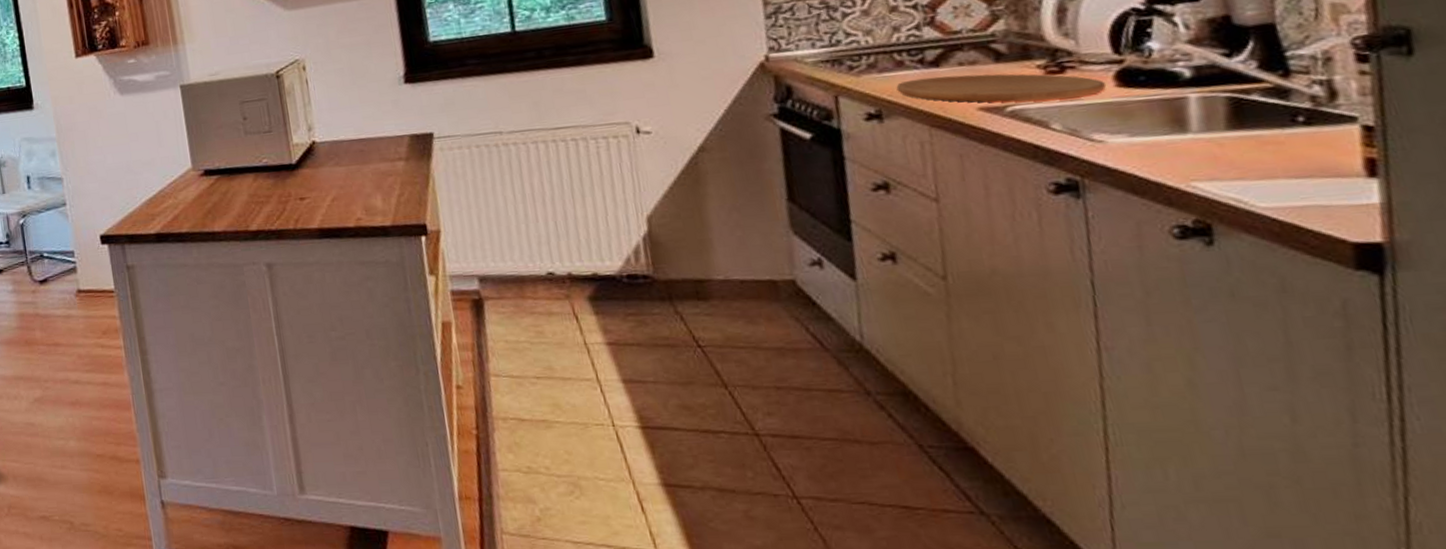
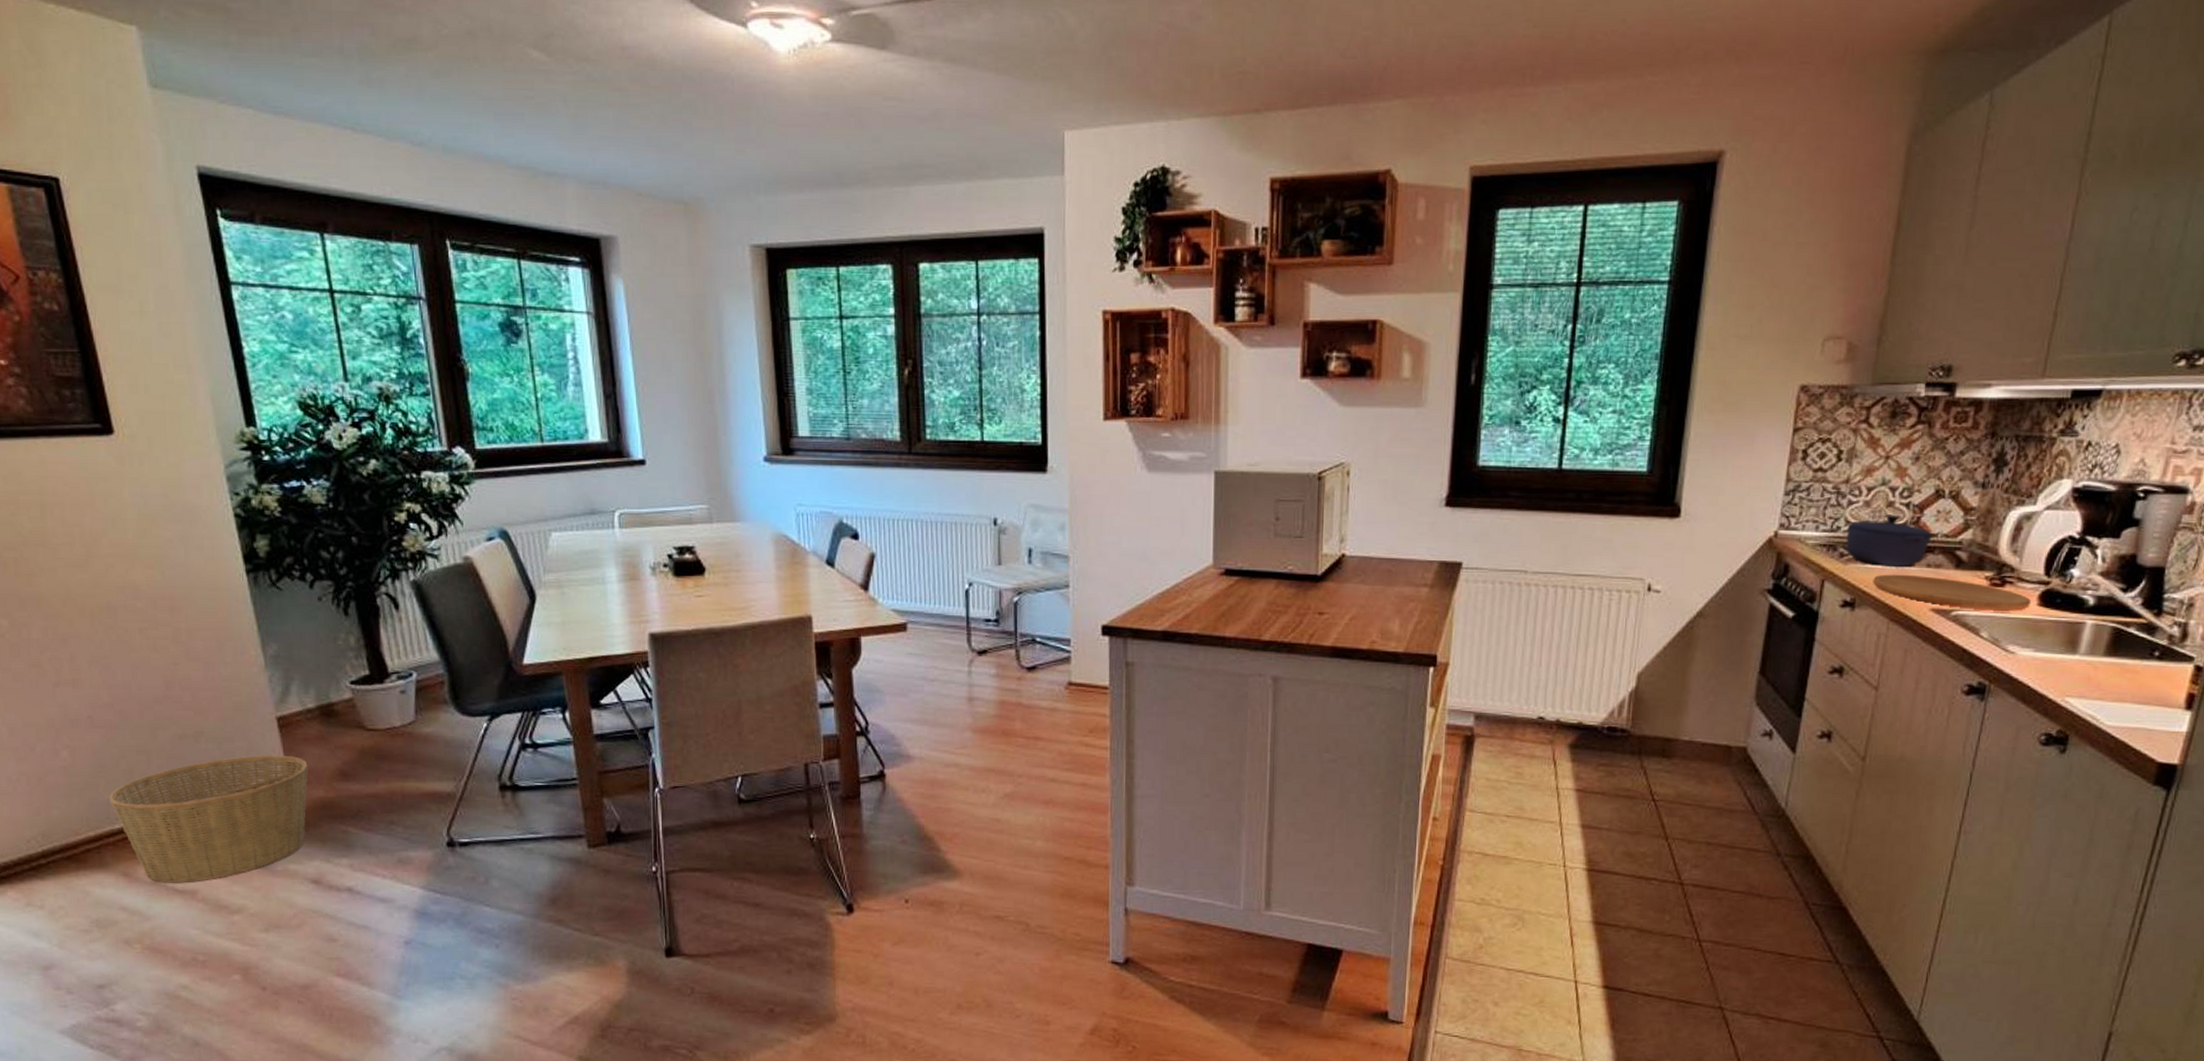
cooking pot: none [848,18,956,72] -> present [1845,514,1933,568]

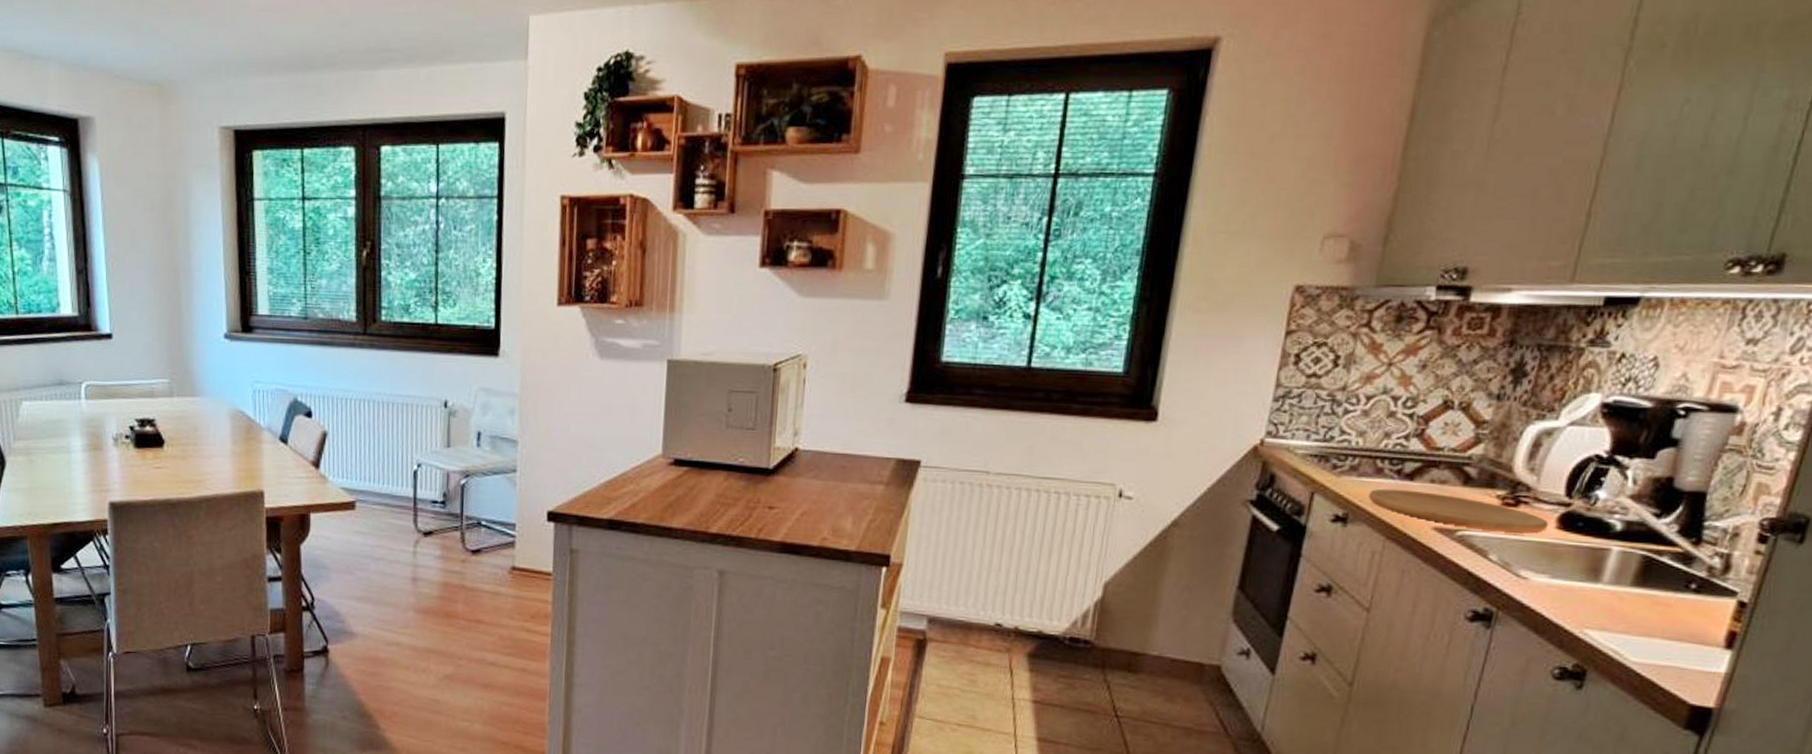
cooking pot: present [1845,514,1933,568] -> none [1339,425,1439,482]

